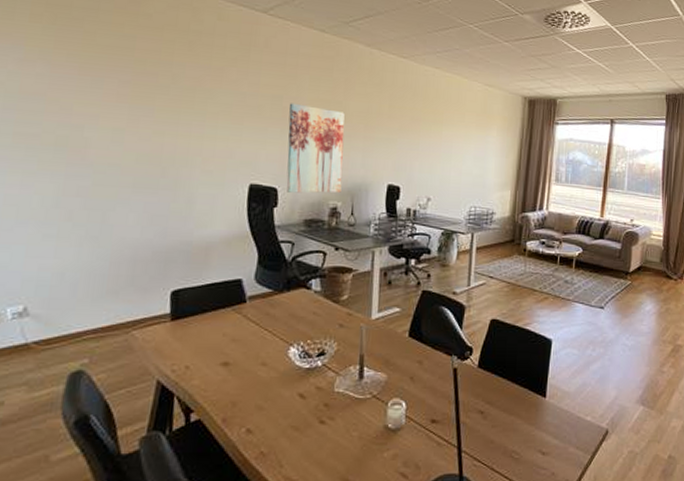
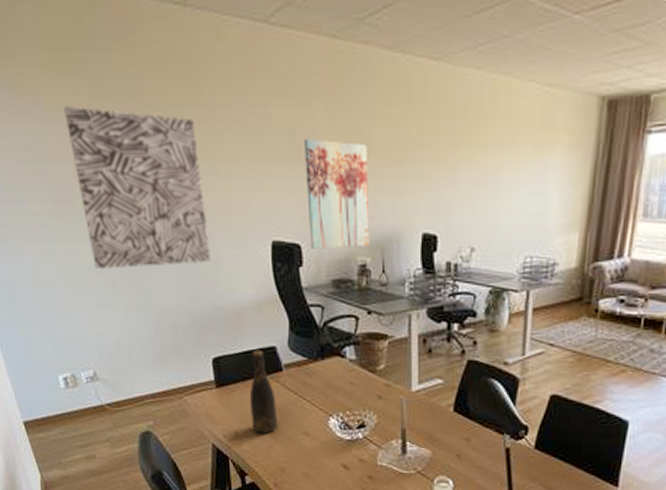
wall art: none [48,52,187,202] -> present [64,106,211,269]
bottle: none [205,282,236,367] -> present [249,350,278,434]

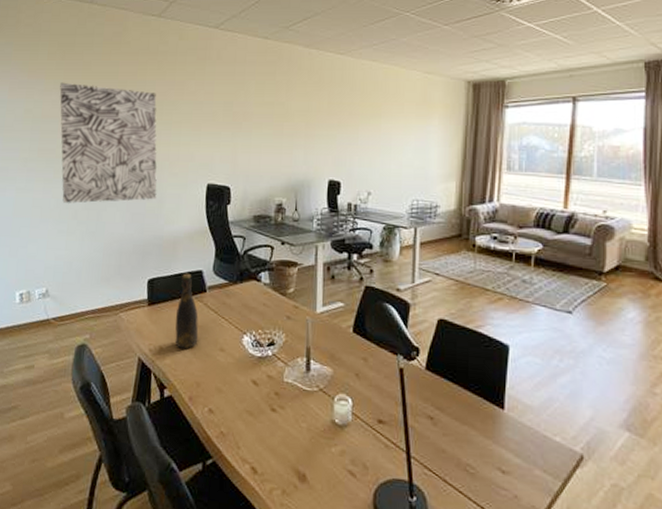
wall art: present [303,138,370,249] -> none [237,108,287,191]

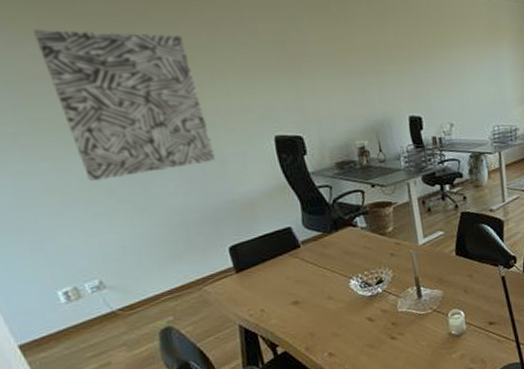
bottle: present [175,273,199,349] -> none [267,232,303,307]

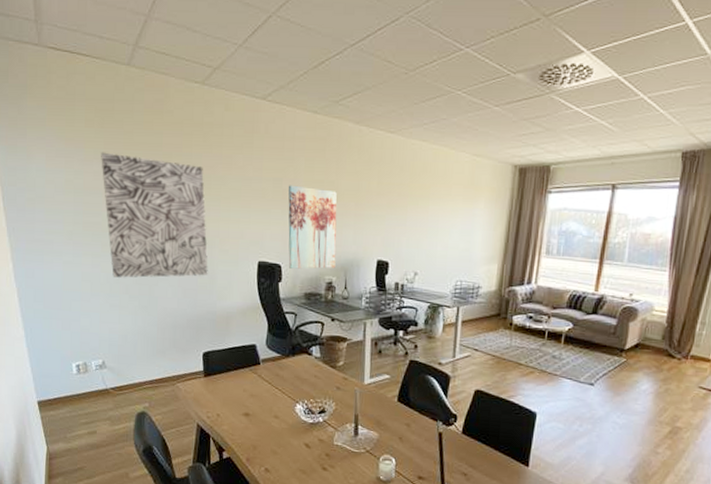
wall art: none [293,46,365,139] -> present [288,185,337,269]

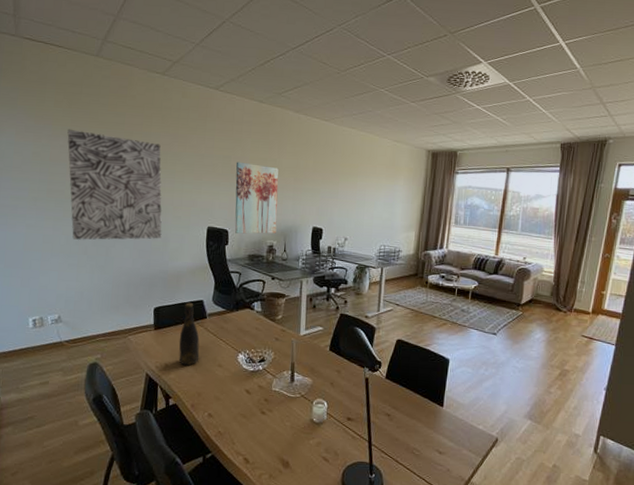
bottle: none [231,347,254,417] -> present [179,302,200,366]

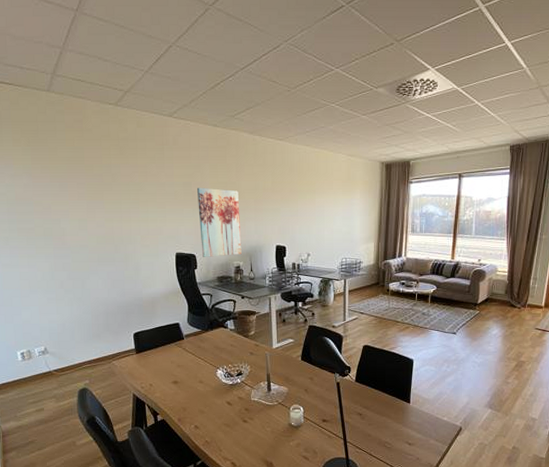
wall art: present [67,129,162,240] -> none [29,167,133,275]
bottle: present [179,302,200,366] -> none [160,326,181,384]

